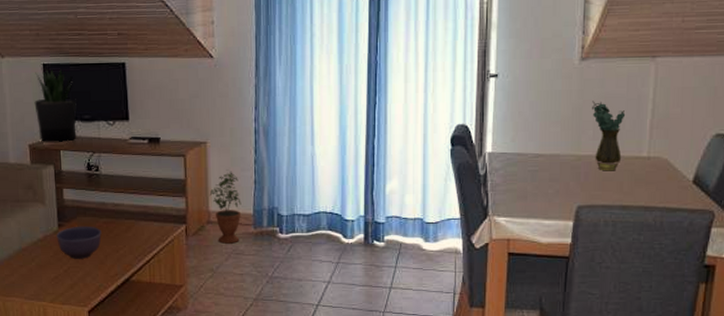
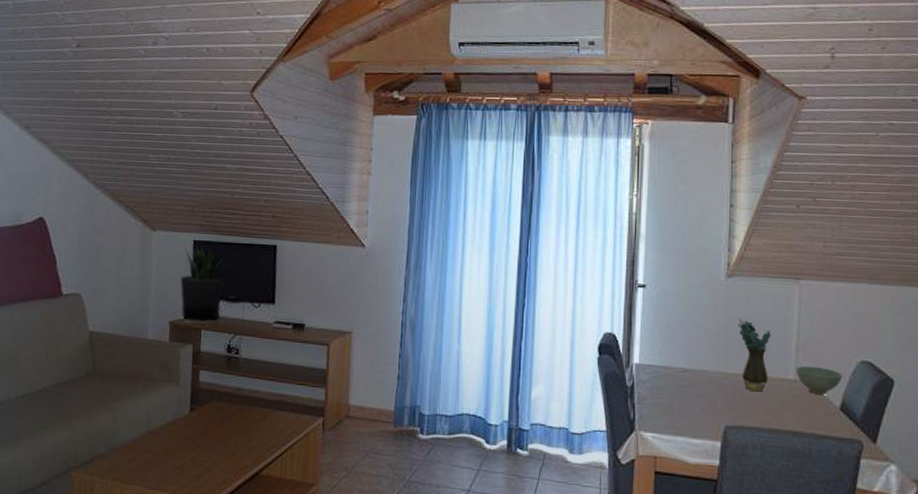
bowl: present [56,226,102,259] -> none [187,411,235,447]
potted plant: present [209,170,241,244] -> none [350,362,383,442]
bowl: none [649,142,697,169] -> present [795,365,843,394]

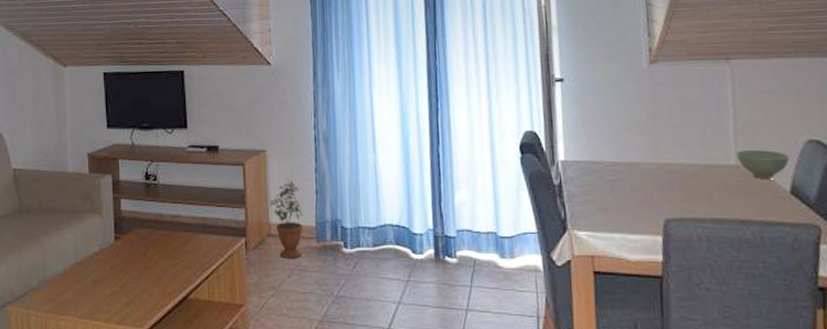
planter: present [180,241,224,322] -> none [94,74,136,152]
potted plant: none [350,362,383,442] -> present [269,179,303,259]
vase: present [738,318,772,392] -> none [667,105,707,181]

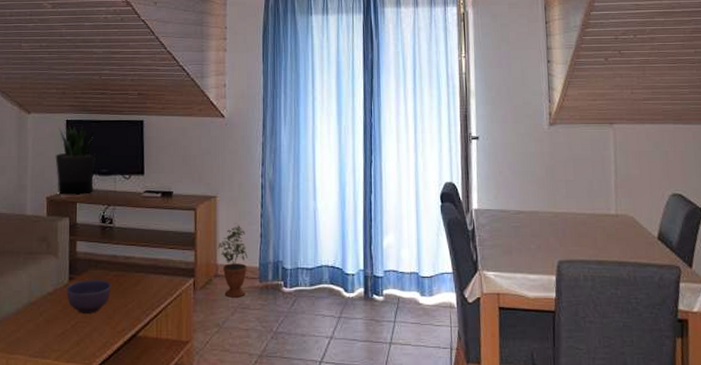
planter: none [94,74,136,152] -> present [55,121,95,196]
bowl: none [113,238,159,274] -> present [66,279,111,313]
bowl: present [736,149,790,179] -> none [616,201,658,226]

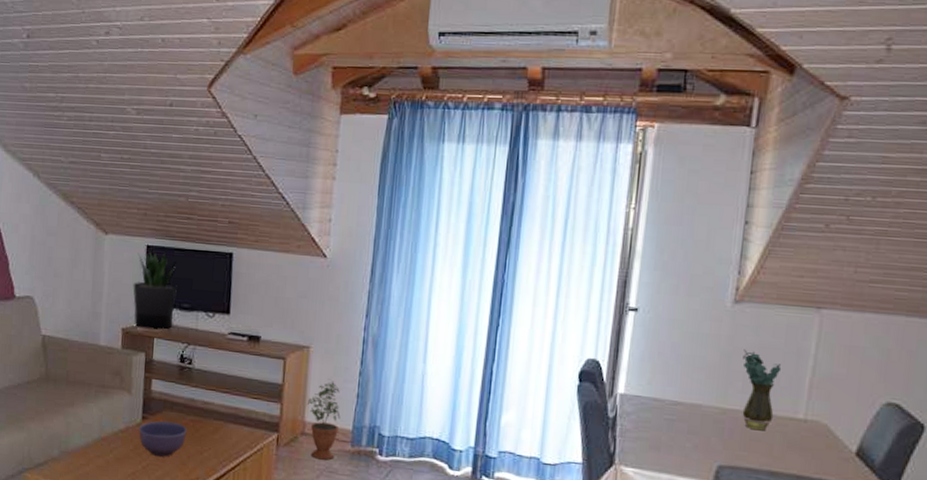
vase: none [562,162,593,228] -> present [742,349,782,431]

